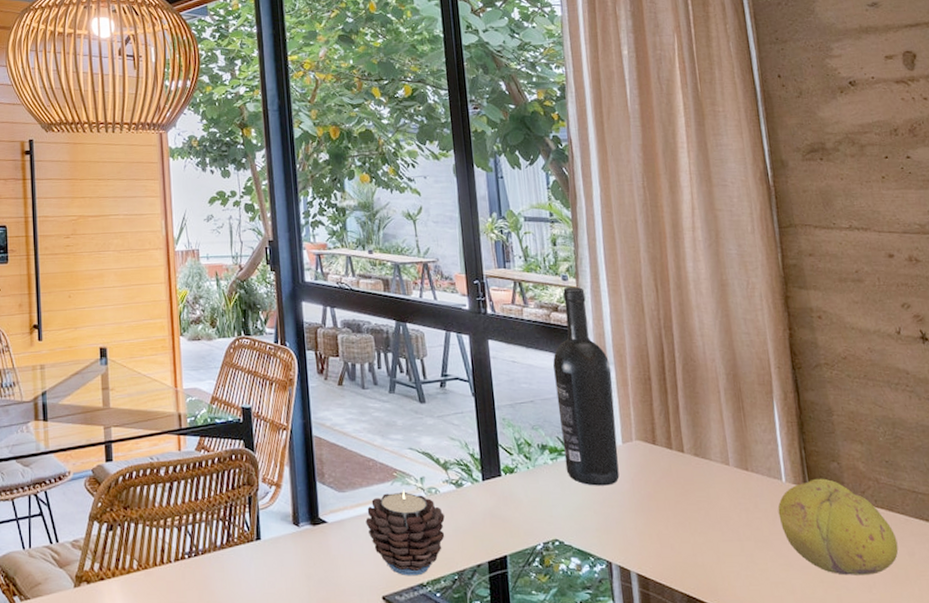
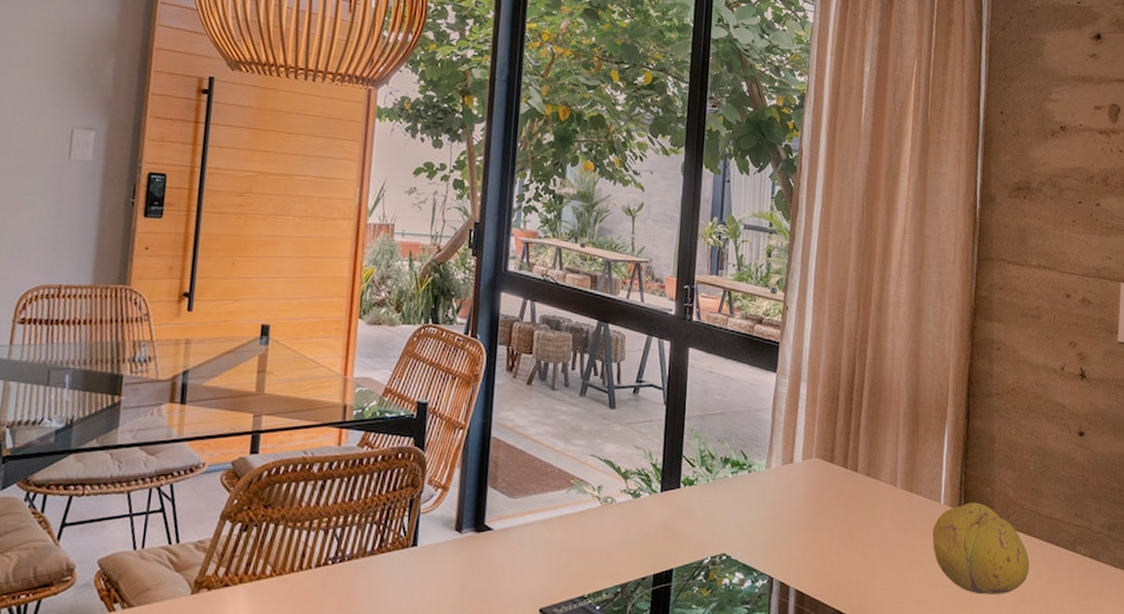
candle: present [365,489,445,576] -> none [534,497,617,588]
wine bottle: present [553,286,619,486] -> none [744,300,804,502]

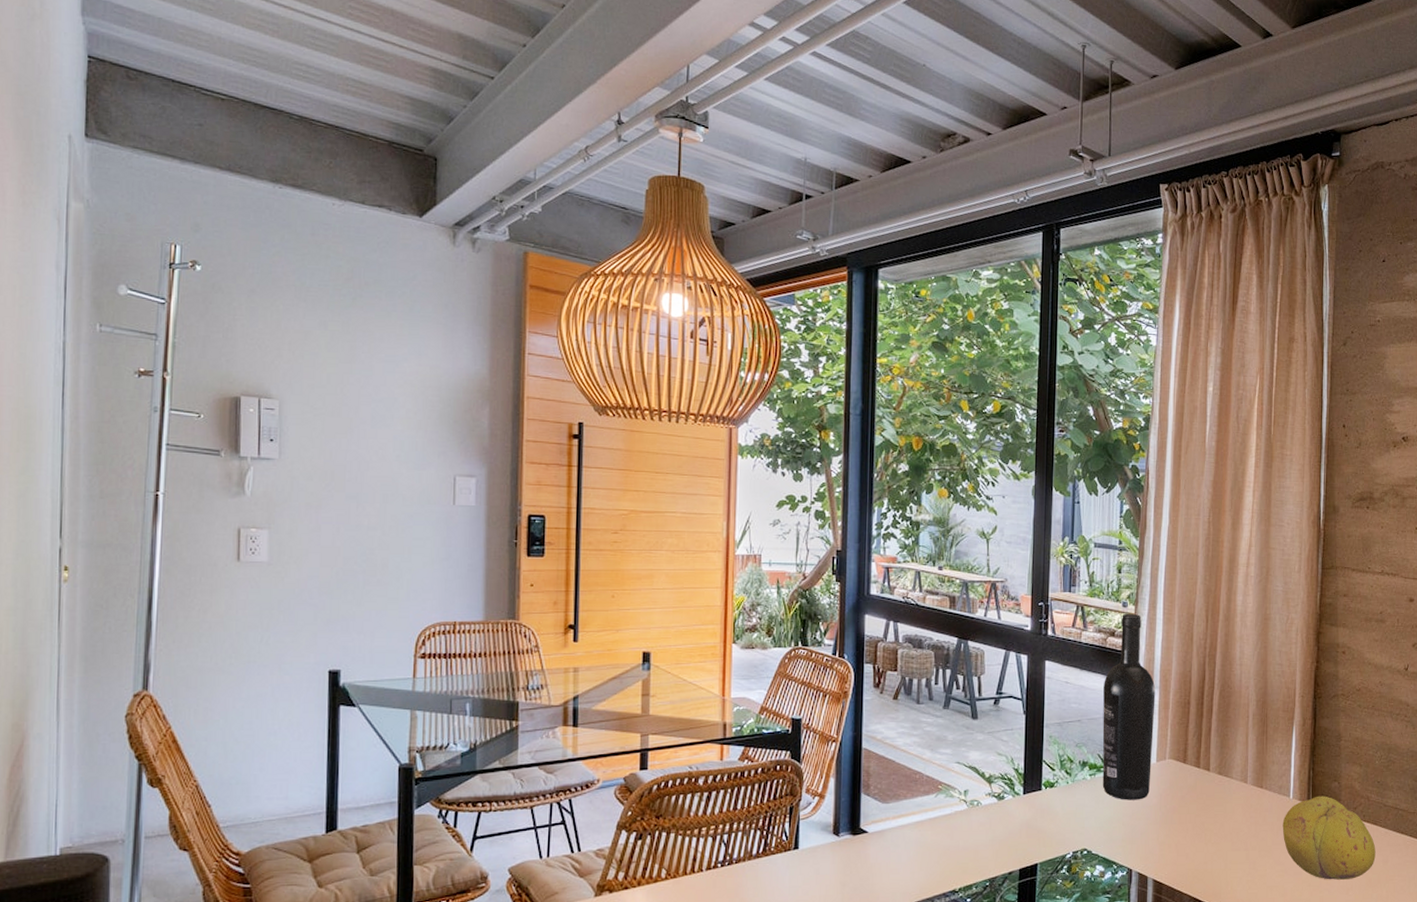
wine bottle: none [744,300,804,502] -> present [1102,613,1156,800]

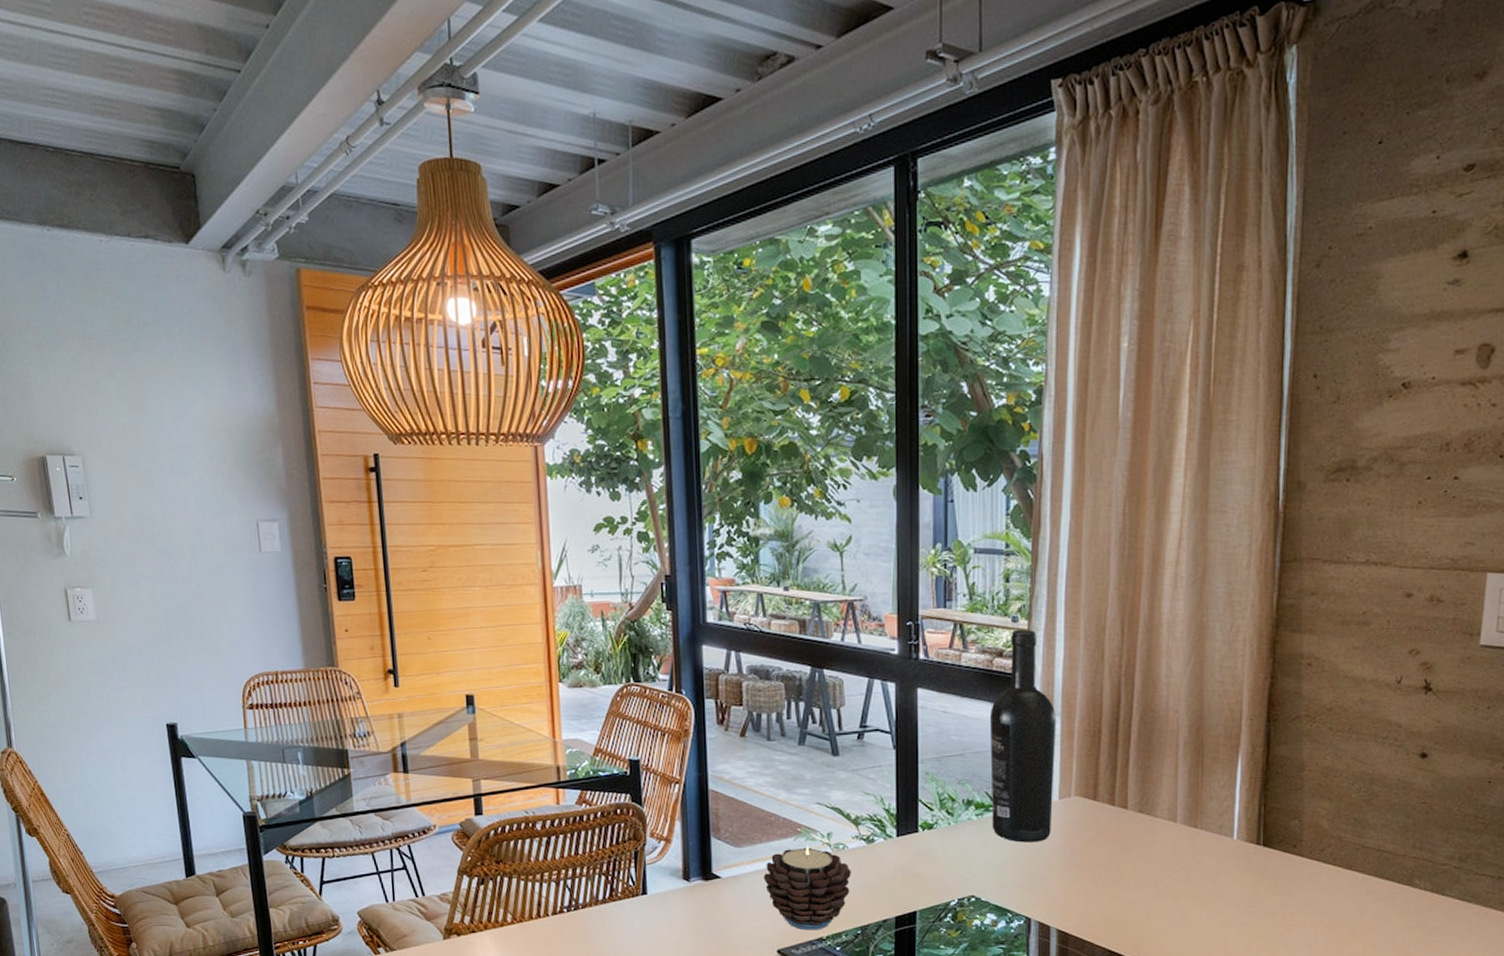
candle: none [906,801,983,883] -> present [763,844,851,931]
fruit: present [1282,795,1376,880] -> none [1223,836,1350,932]

